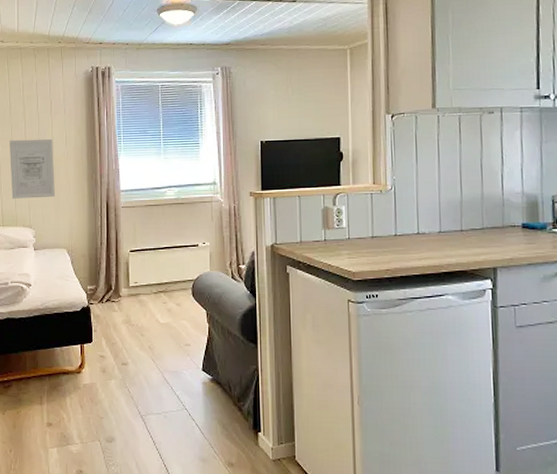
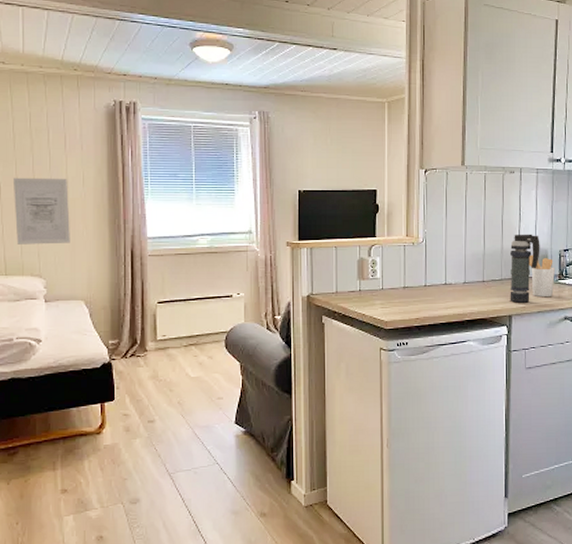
smoke grenade: none [492,178,529,254] -> present [510,234,540,303]
utensil holder: none [514,201,548,248] -> present [528,255,555,298]

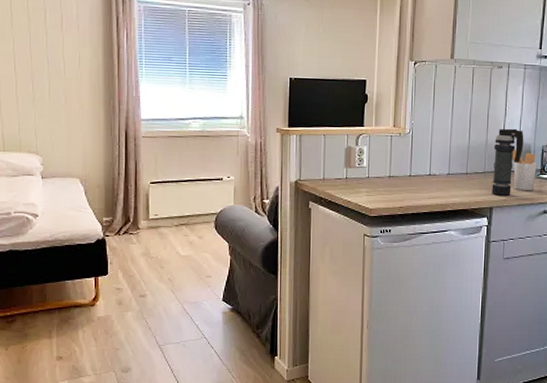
wall art: present [12,177,70,245] -> none [10,55,66,123]

